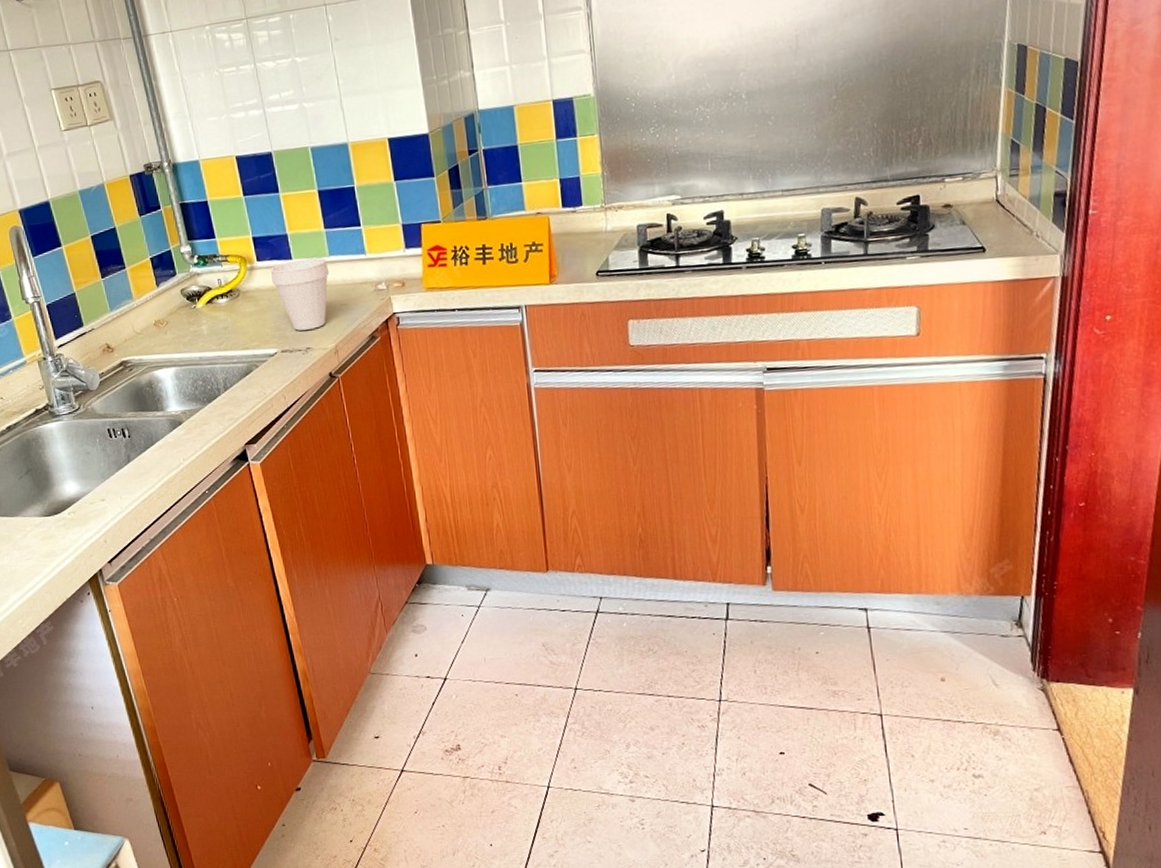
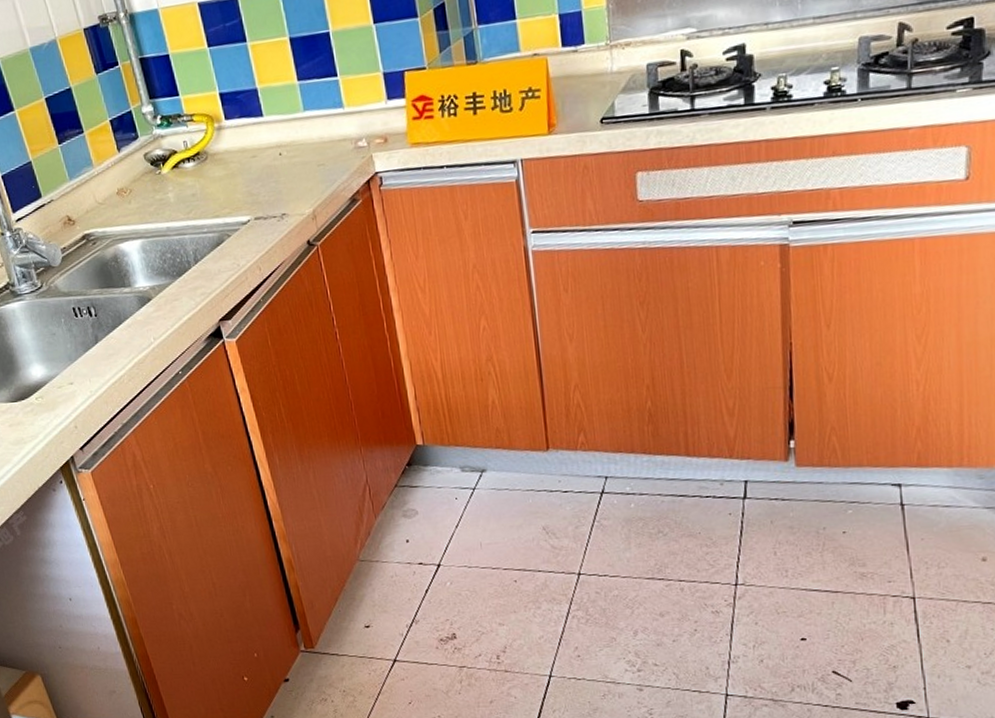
cup: present [270,257,330,331] -> none [239,113,305,195]

